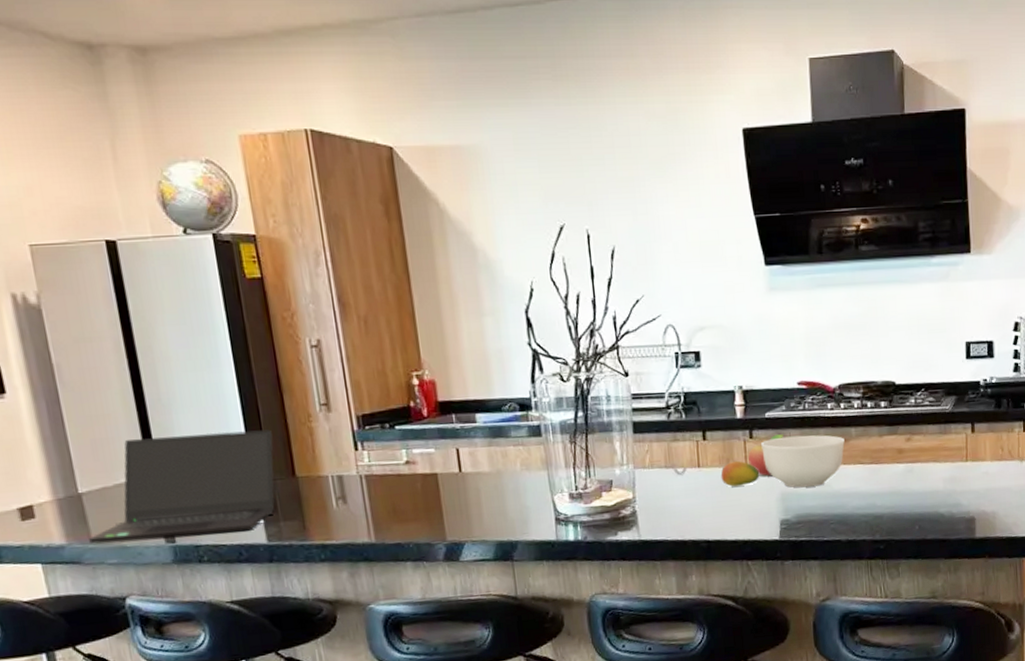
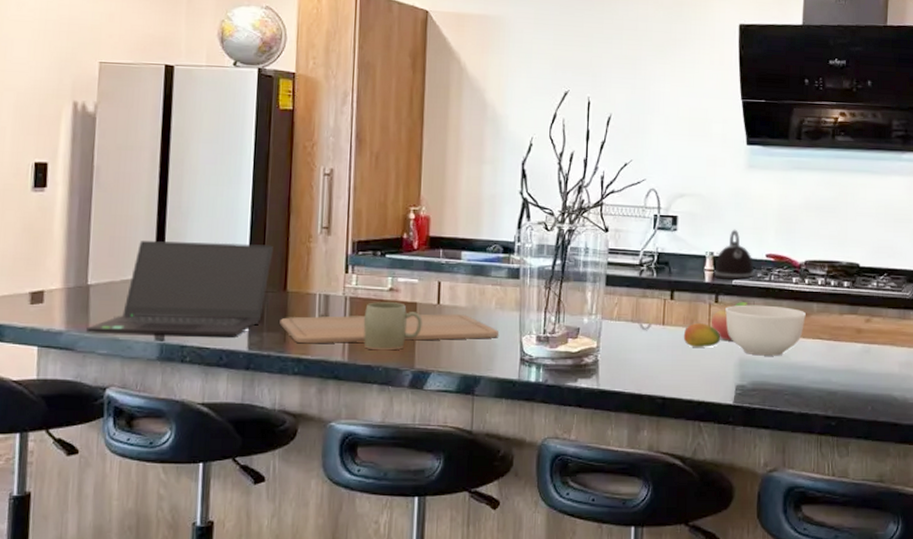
chopping board: none [295,479,529,530] -> present [279,314,498,344]
mug: none [383,475,447,528] -> present [363,302,423,351]
kettle: none [745,359,787,414] -> present [714,229,754,281]

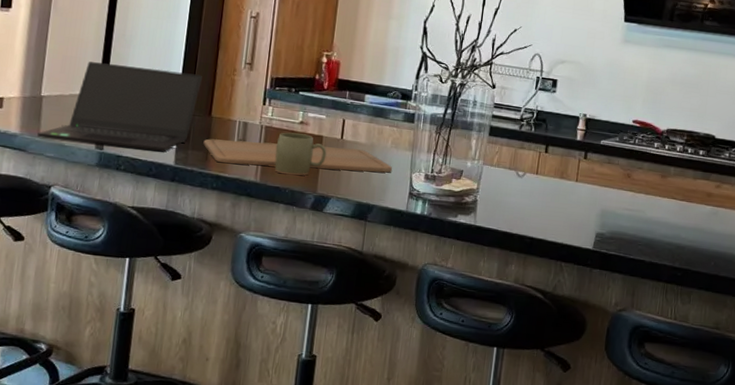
fruit: present [683,322,721,347] -> none [553,174,587,198]
fruit: present [712,302,747,340] -> none [579,160,613,193]
kettle: present [714,229,754,281] -> none [585,95,621,142]
bowl: present [725,304,806,356] -> none [592,162,664,211]

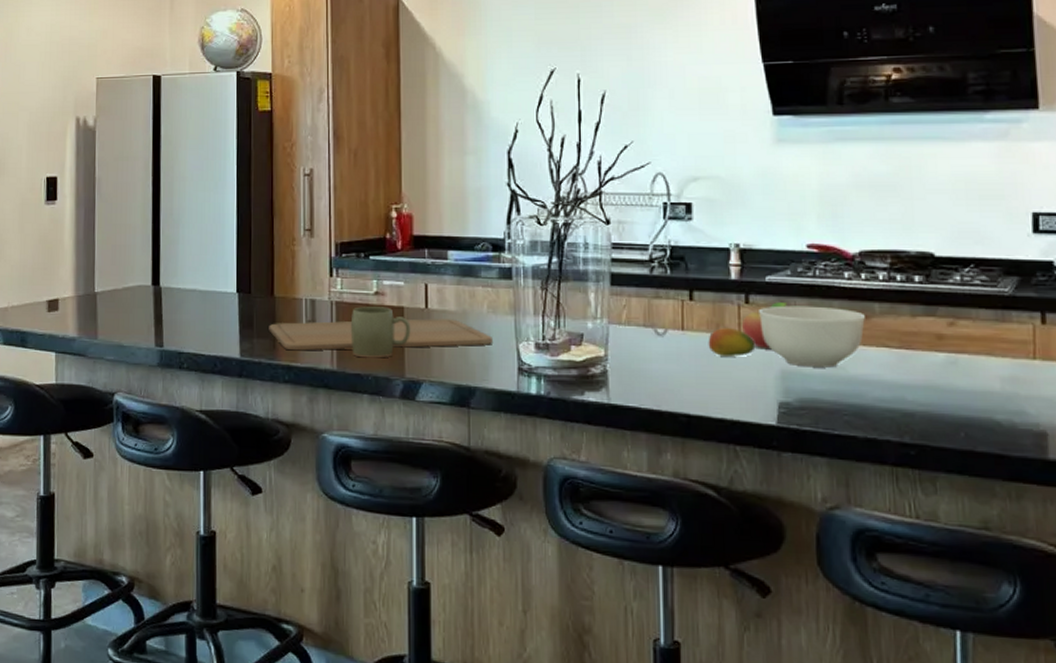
laptop: present [37,62,202,151] -> none [95,249,259,342]
fruit: none [553,174,587,198] -> present [708,327,756,357]
fruit: none [579,160,613,193] -> present [742,302,787,348]
bowl: none [592,162,664,211] -> present [759,305,865,368]

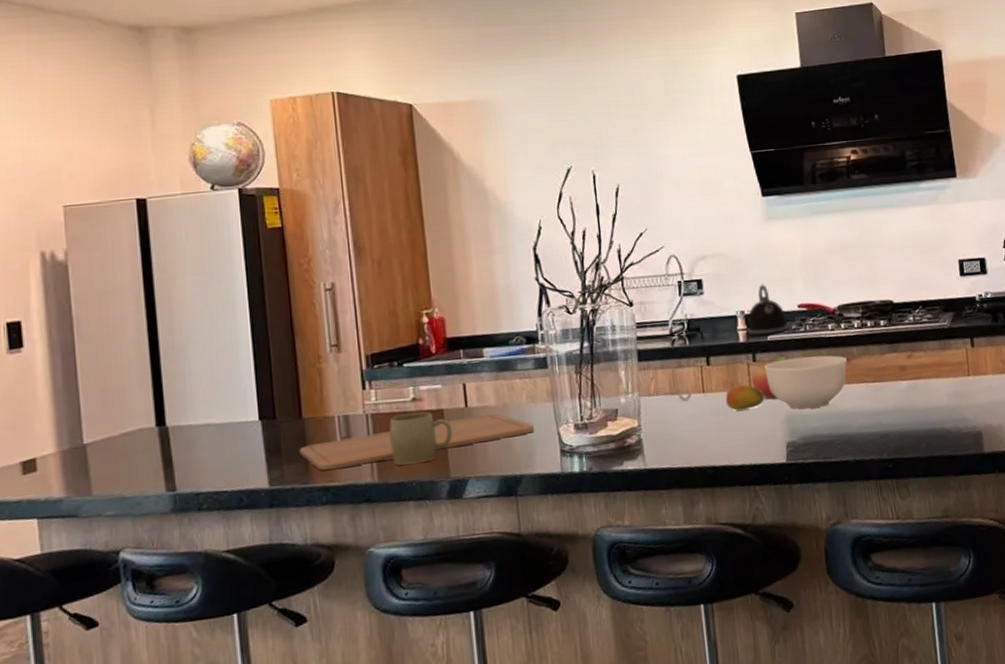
kettle: none [742,216,793,277] -> present [748,284,789,338]

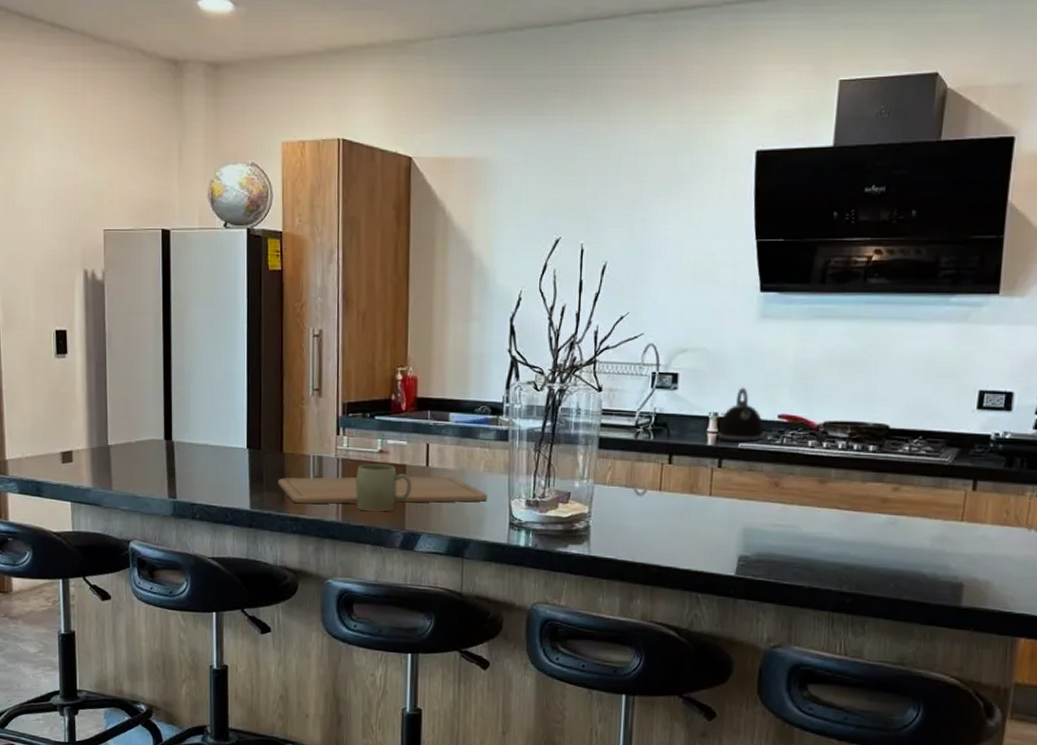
fruit: present [725,384,765,411] -> none [681,488,724,515]
fruit: present [752,356,786,399] -> none [713,467,755,508]
bowl: present [764,355,847,409] -> none [729,470,822,526]

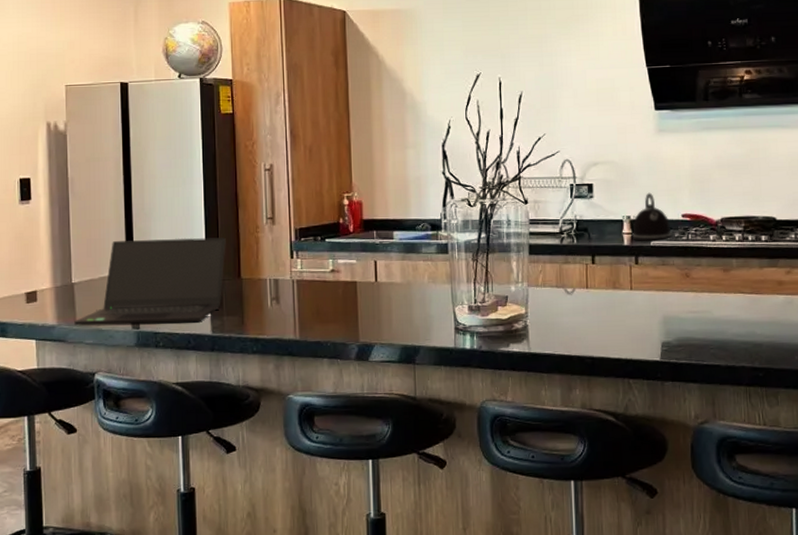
laptop: none [110,404,269,495] -> present [74,237,226,326]
chopping board: present [278,476,487,504] -> none [237,290,433,325]
mug: present [355,464,412,512] -> none [310,282,363,328]

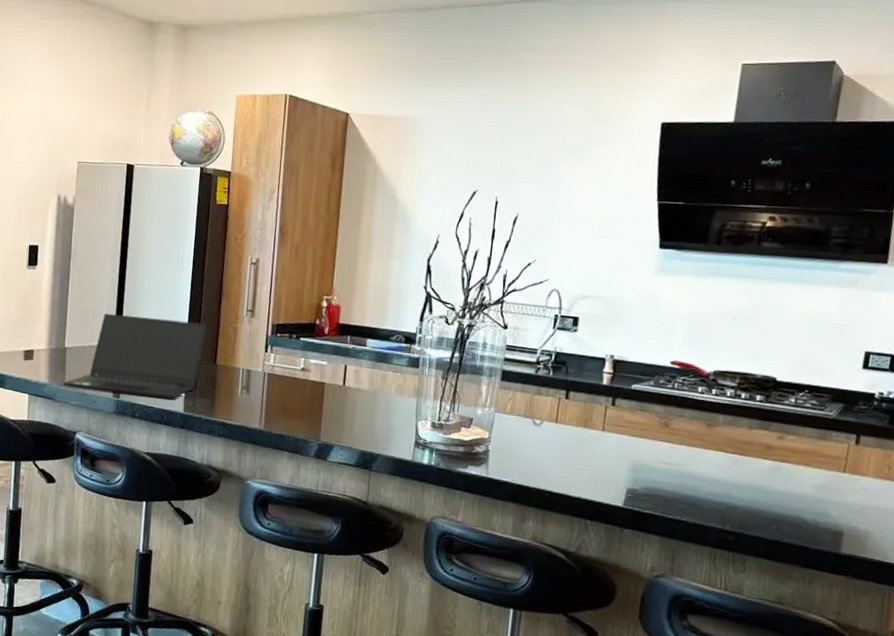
kettle: present [632,192,672,242] -> none [613,333,656,386]

